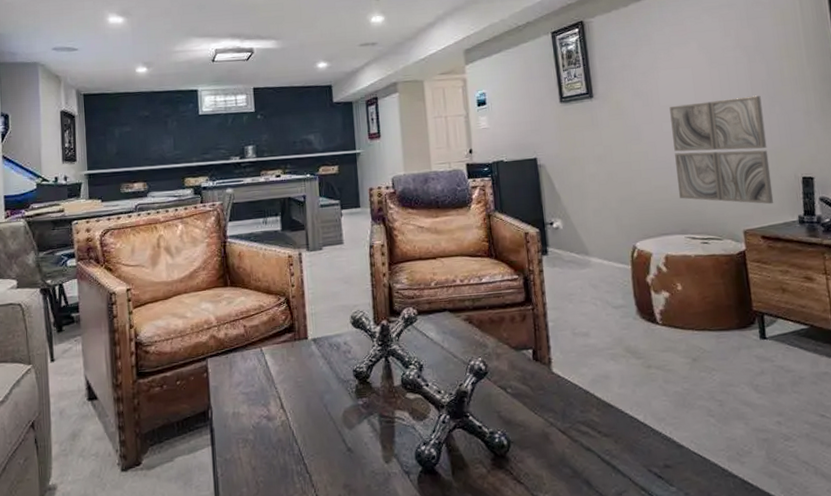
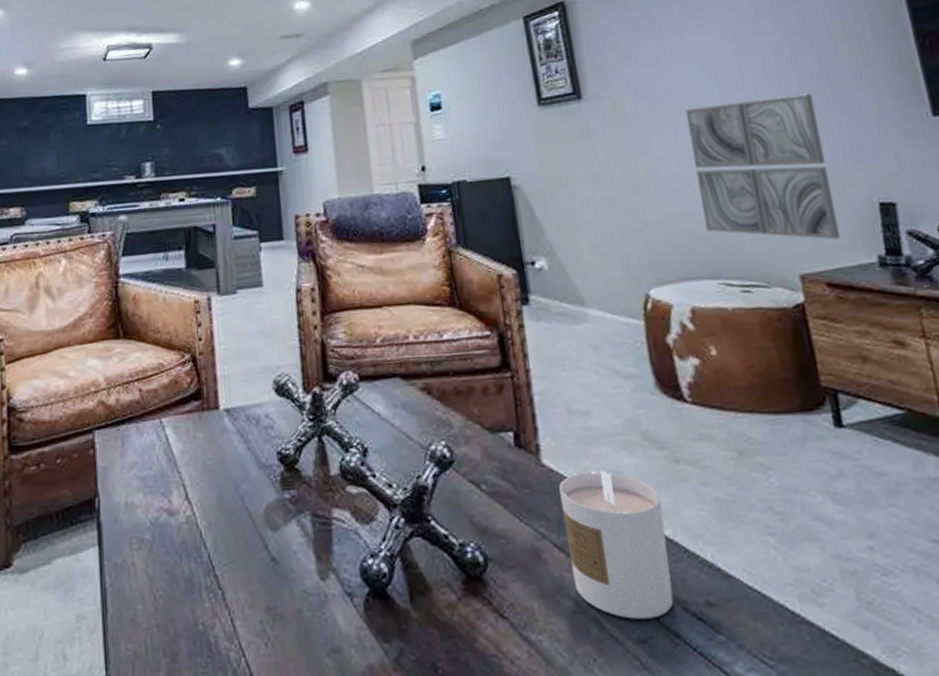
candle: none [564,375,642,480] -> present [559,470,674,619]

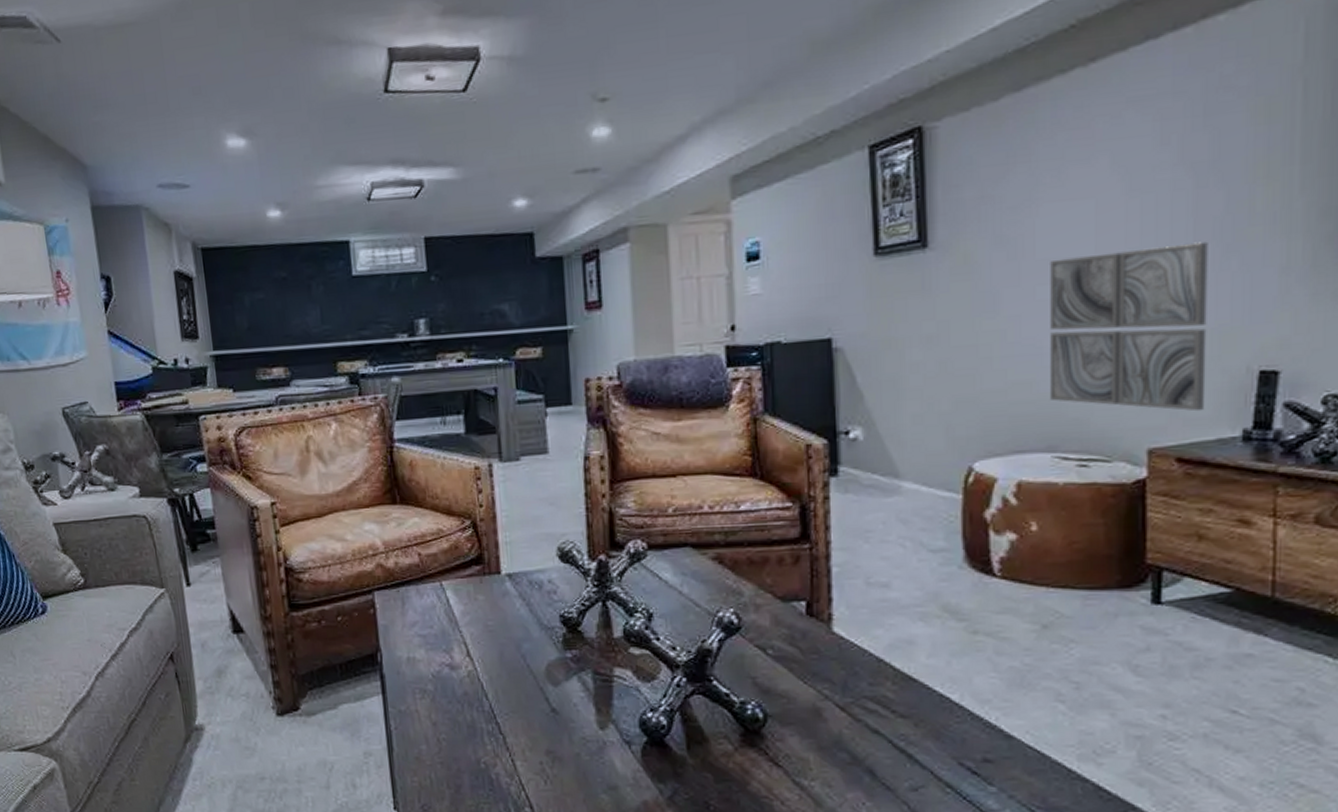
candle: present [559,470,674,619] -> none [848,639,953,771]

